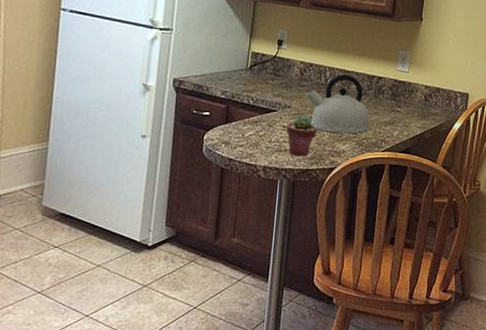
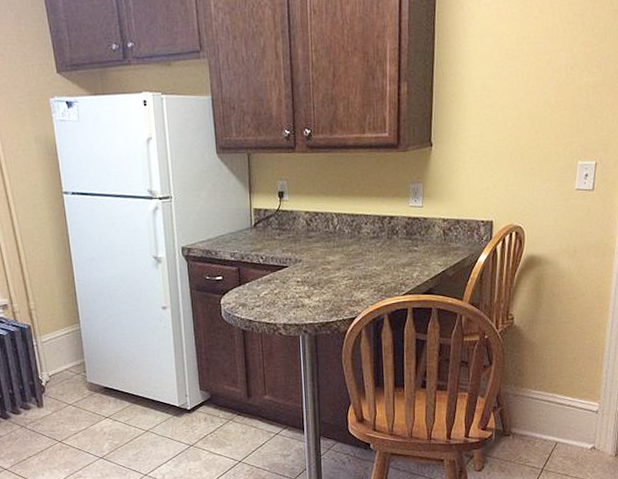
potted succulent: present [286,115,317,156] -> none [300,267,332,310]
kettle: present [306,74,371,134] -> none [315,219,388,283]

